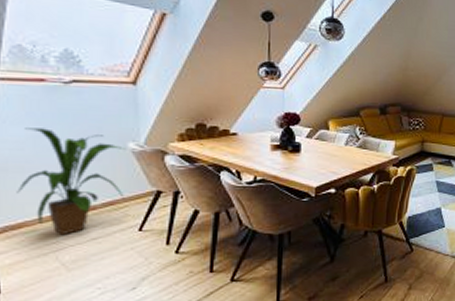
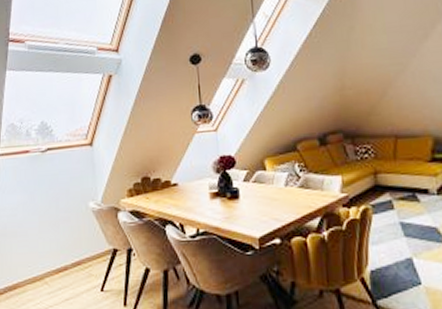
house plant: present [17,128,125,236] -> none [12,194,88,297]

